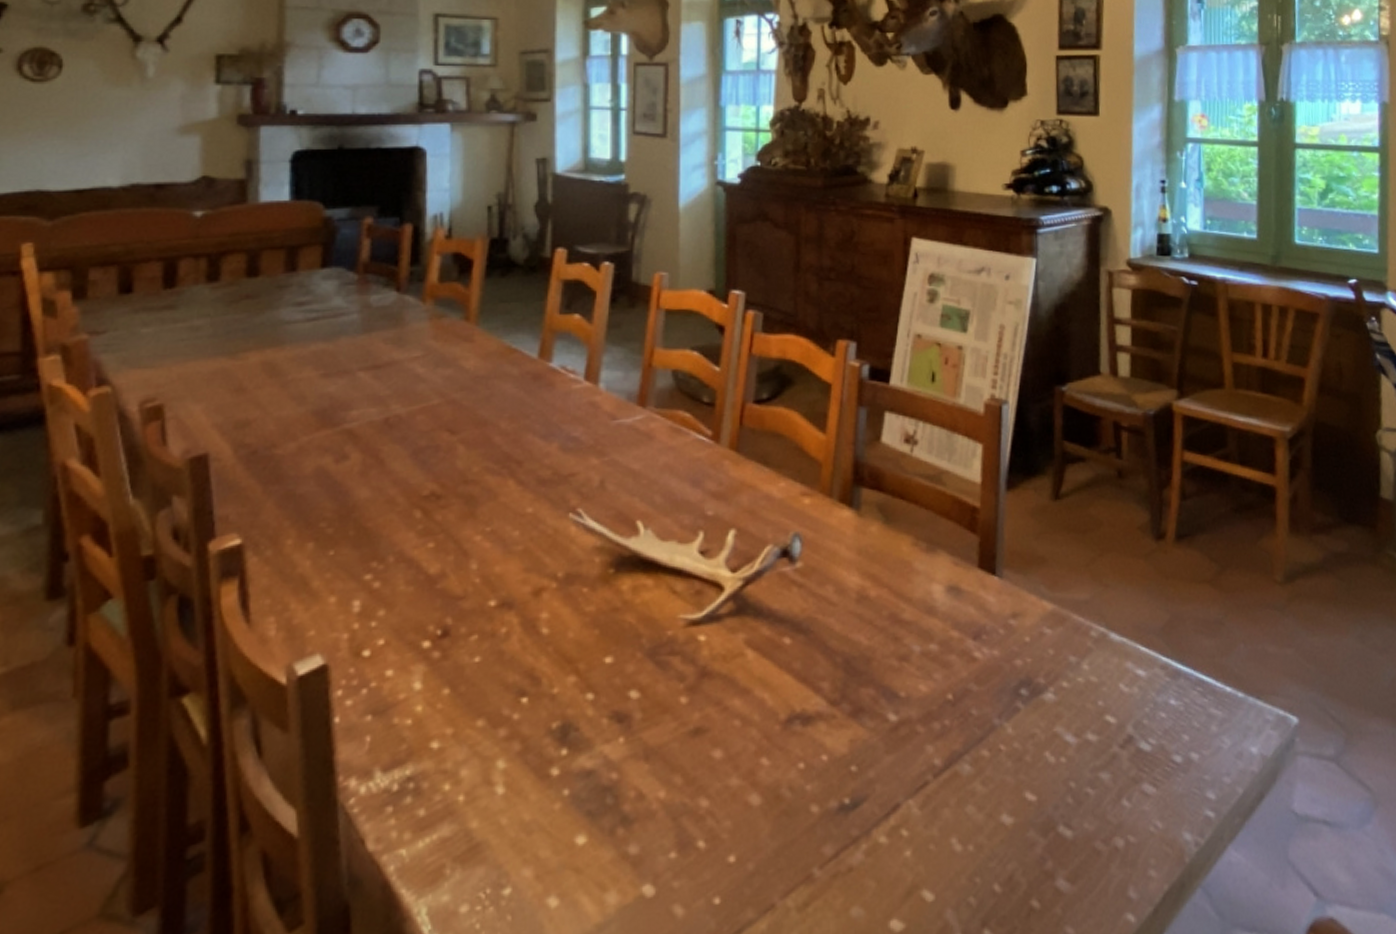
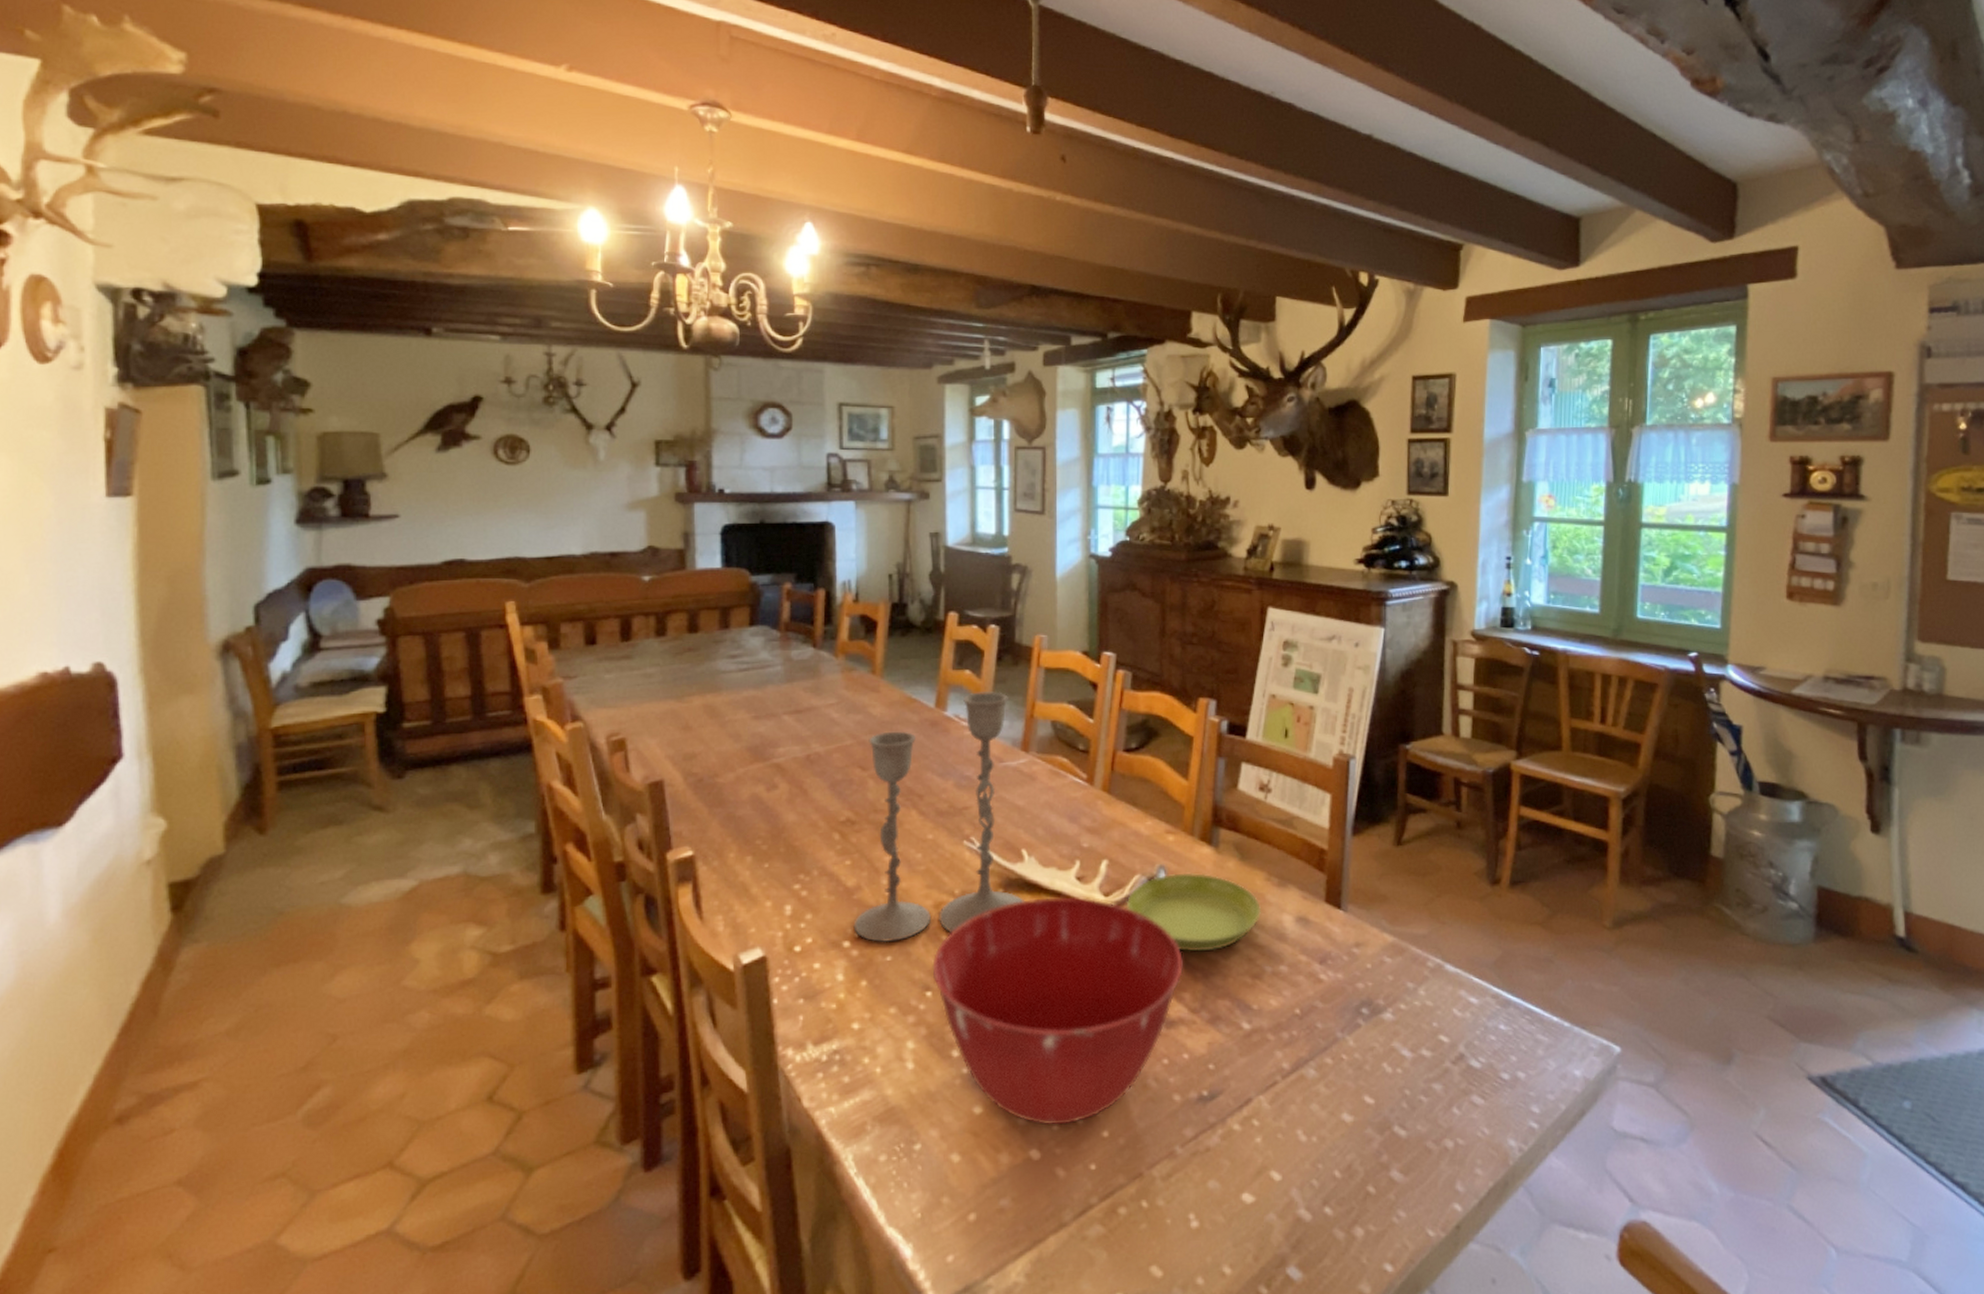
candlestick: none [435,338,640,641] -> present [853,691,1026,943]
mixing bowl: none [529,574,821,854] -> present [932,897,1183,1126]
saucer: none [754,540,909,635] -> present [1124,872,1262,953]

